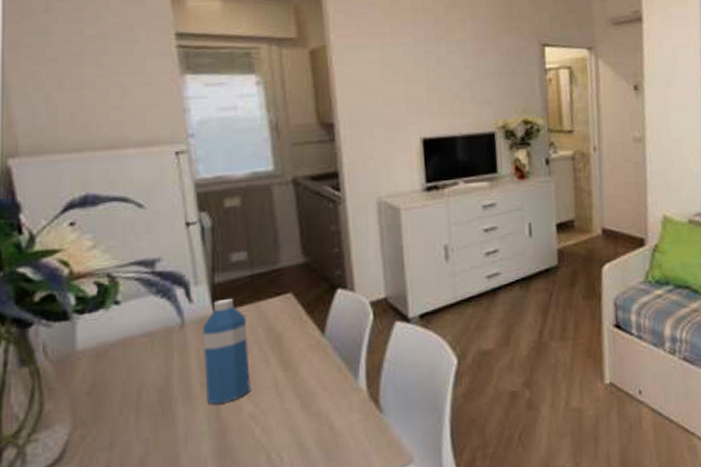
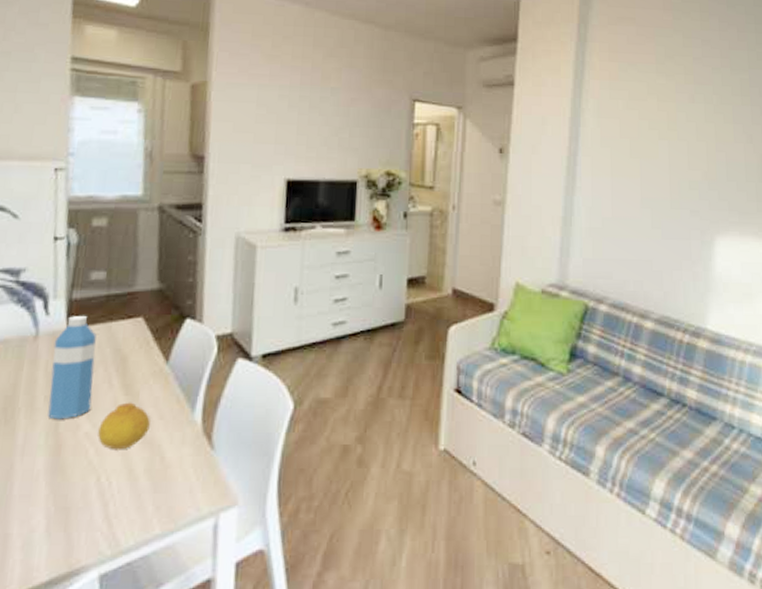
fruit: none [262,377,314,427] -> present [98,402,150,450]

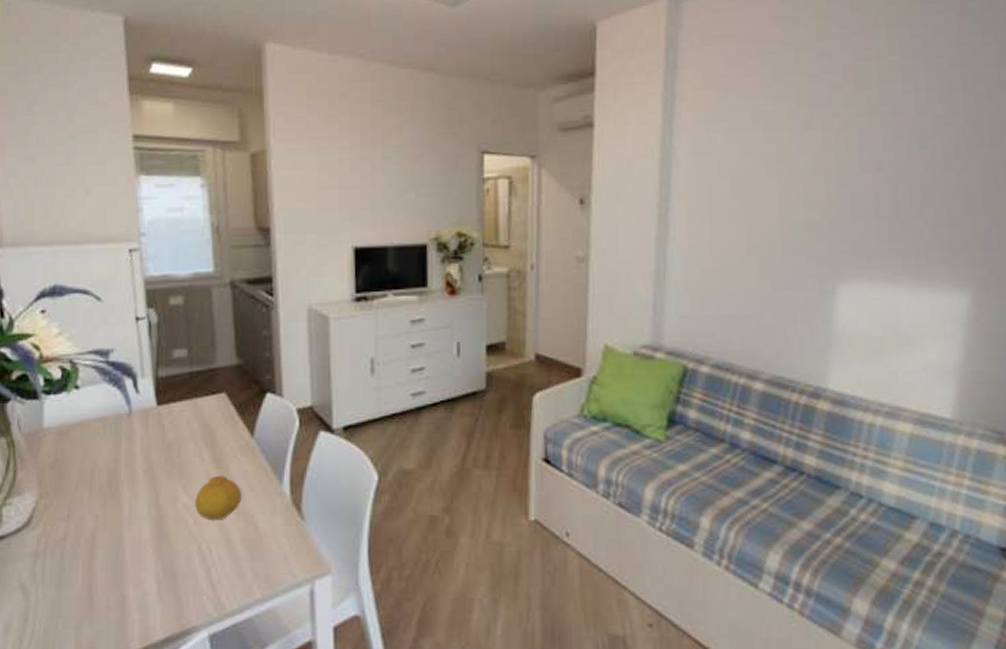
water bottle: present [47,316,97,420] -> none [146,393,186,492]

